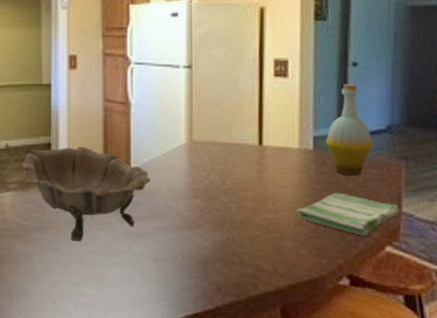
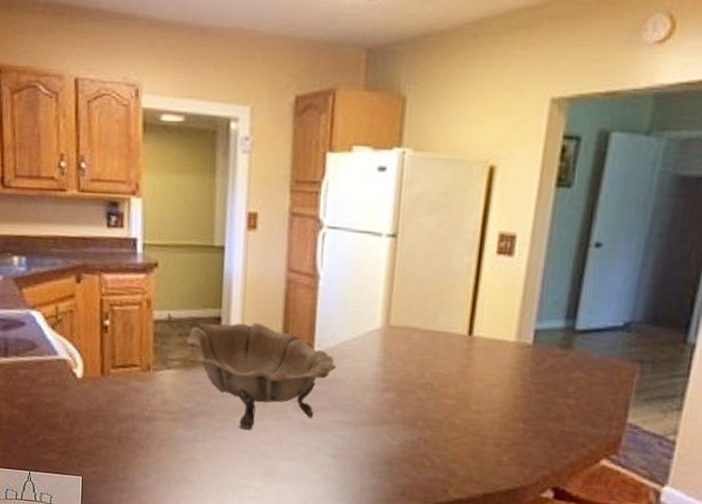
dish towel: present [297,192,400,237] -> none [503,395,625,447]
bottle: present [325,83,373,175] -> none [548,268,606,378]

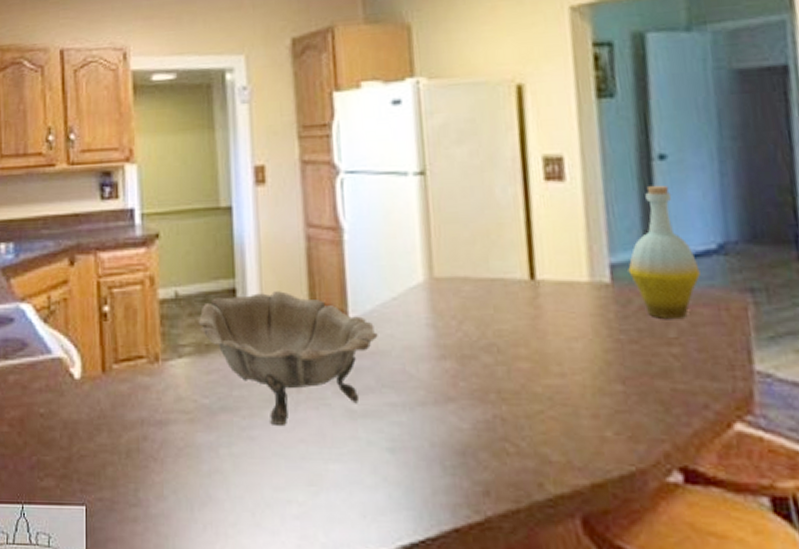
bottle: none [548,268,606,378] -> present [628,185,701,319]

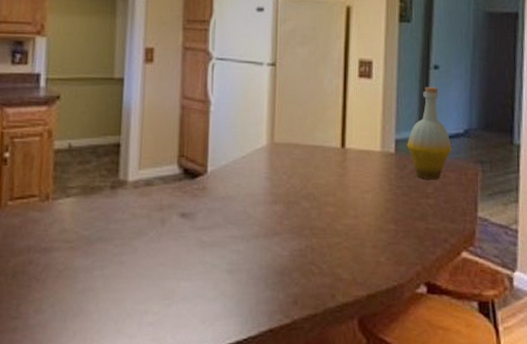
decorative bowl: present [198,291,378,425] -> none [86,147,228,252]

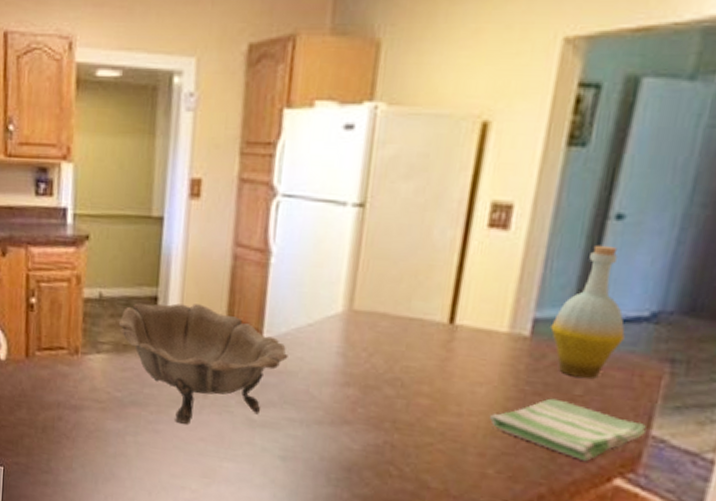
decorative bowl: none [86,147,228,252] -> present [118,303,288,424]
dish towel: none [377,197,475,242] -> present [490,398,647,462]

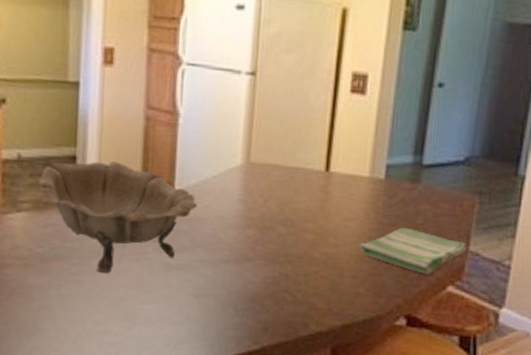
bottle: present [550,244,625,378] -> none [399,106,449,210]

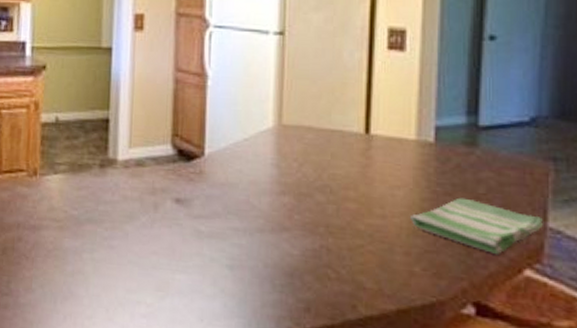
decorative bowl: present [38,161,198,273] -> none [73,124,229,239]

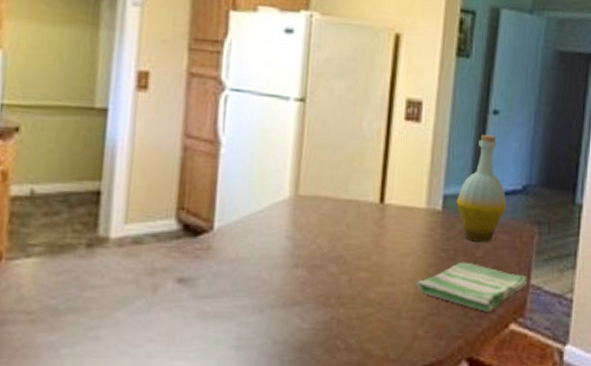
bottle: none [451,61,512,178] -> present [456,134,507,242]

